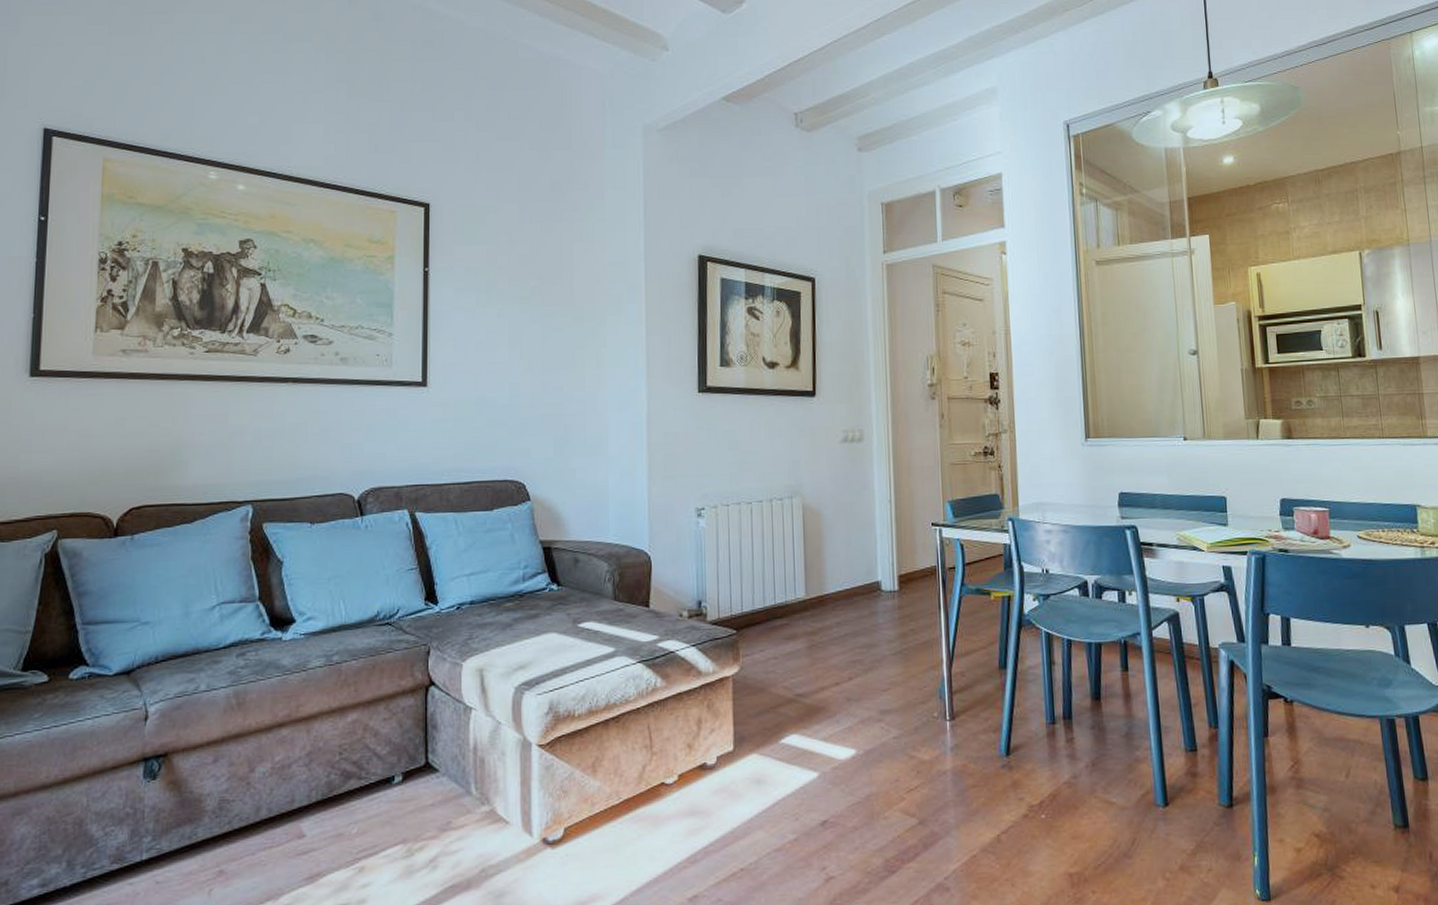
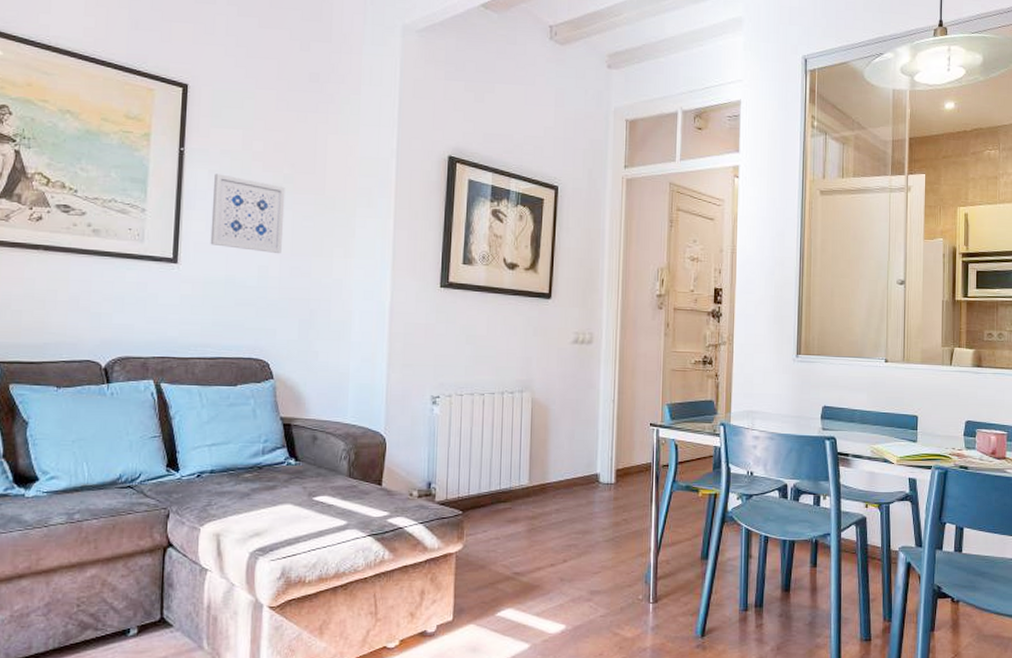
wall art: none [459,292,533,369] -> present [210,174,286,253]

